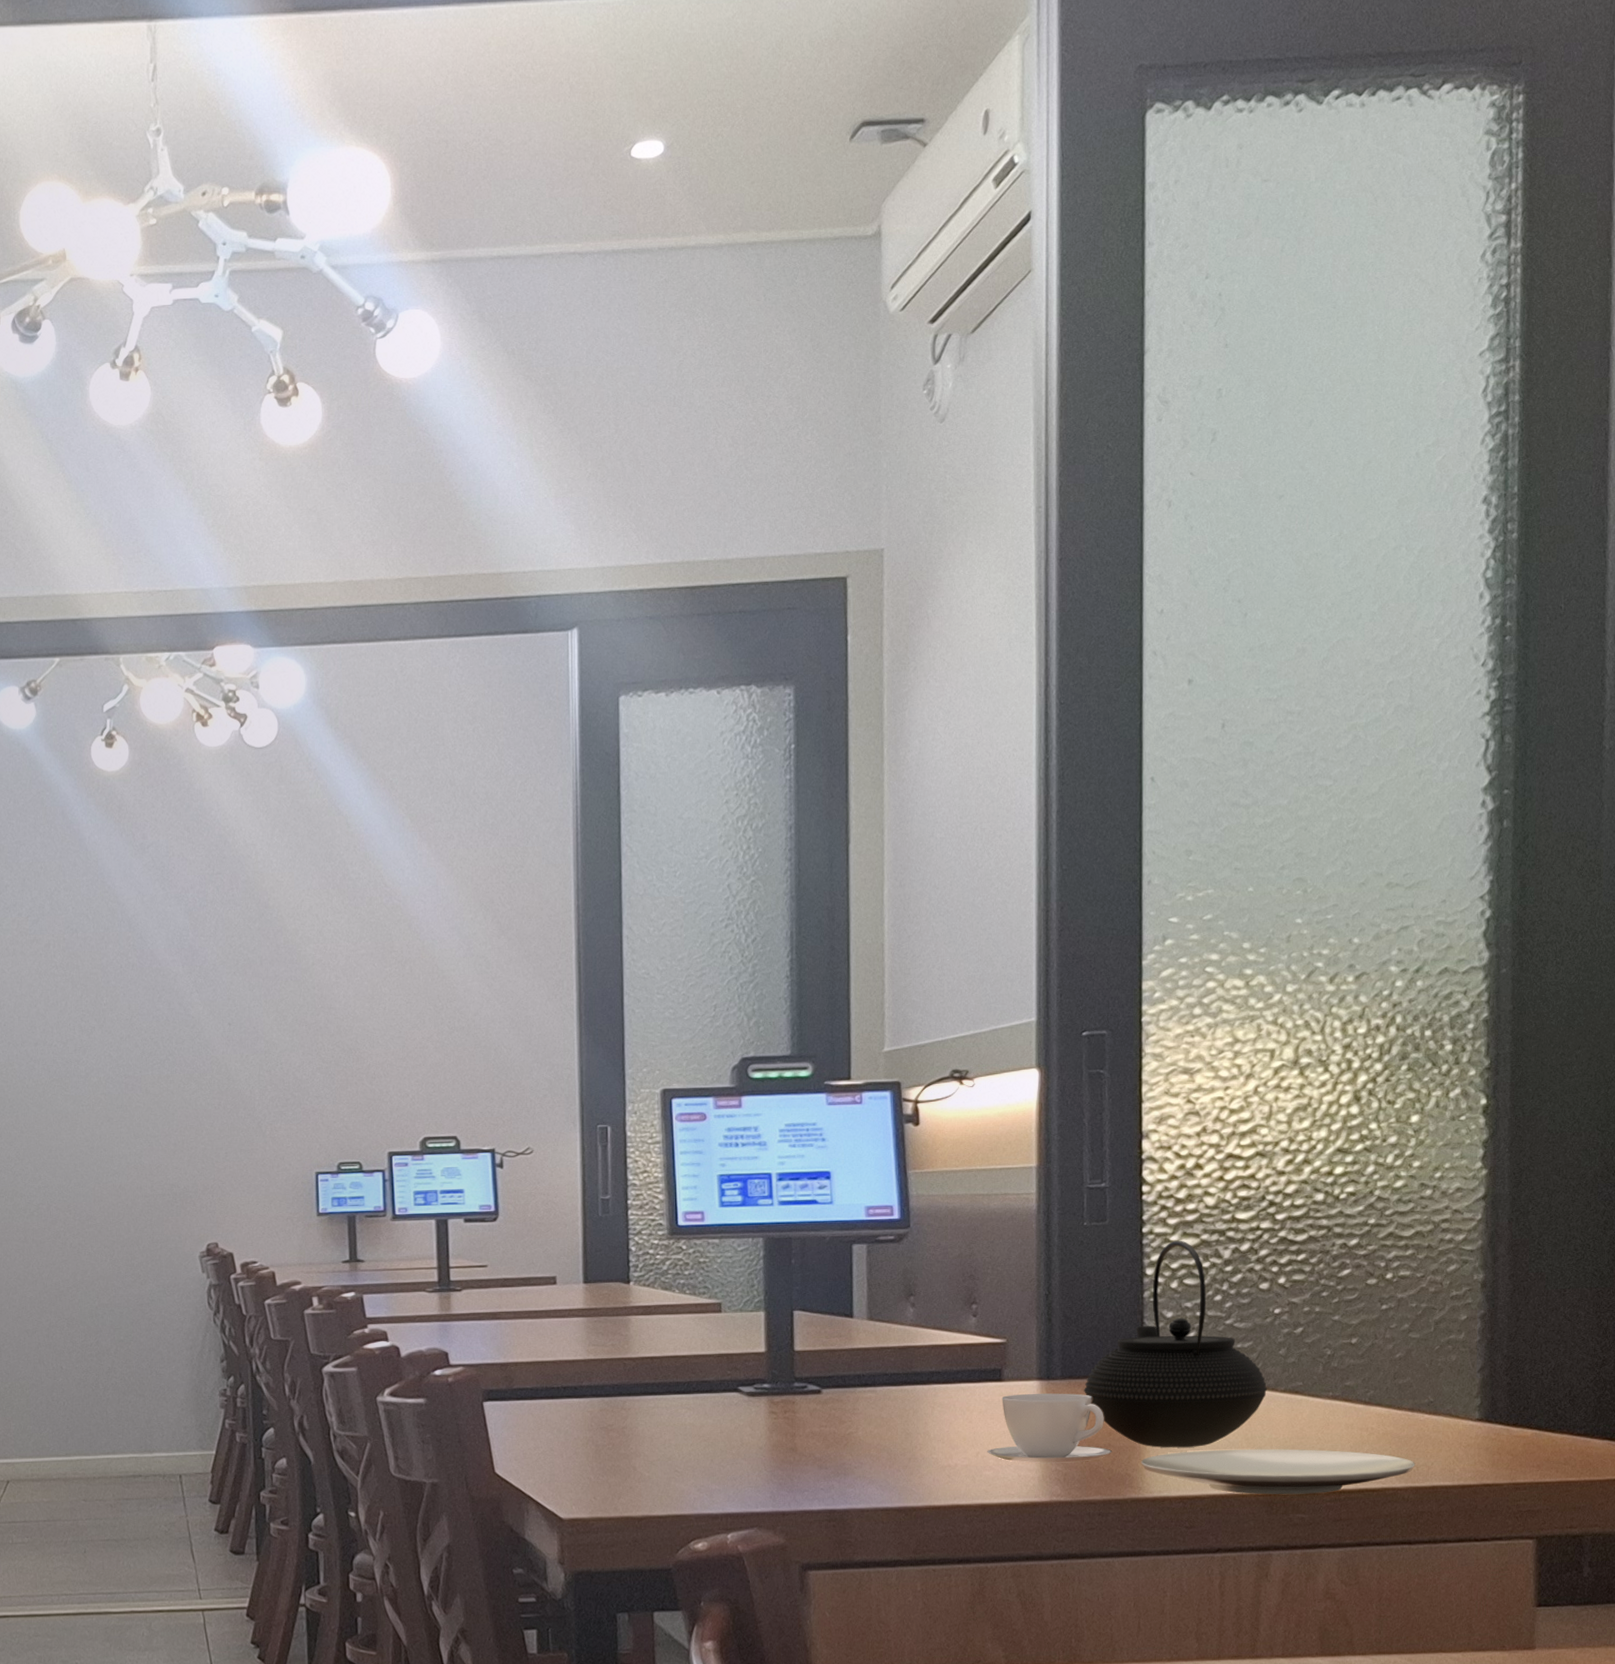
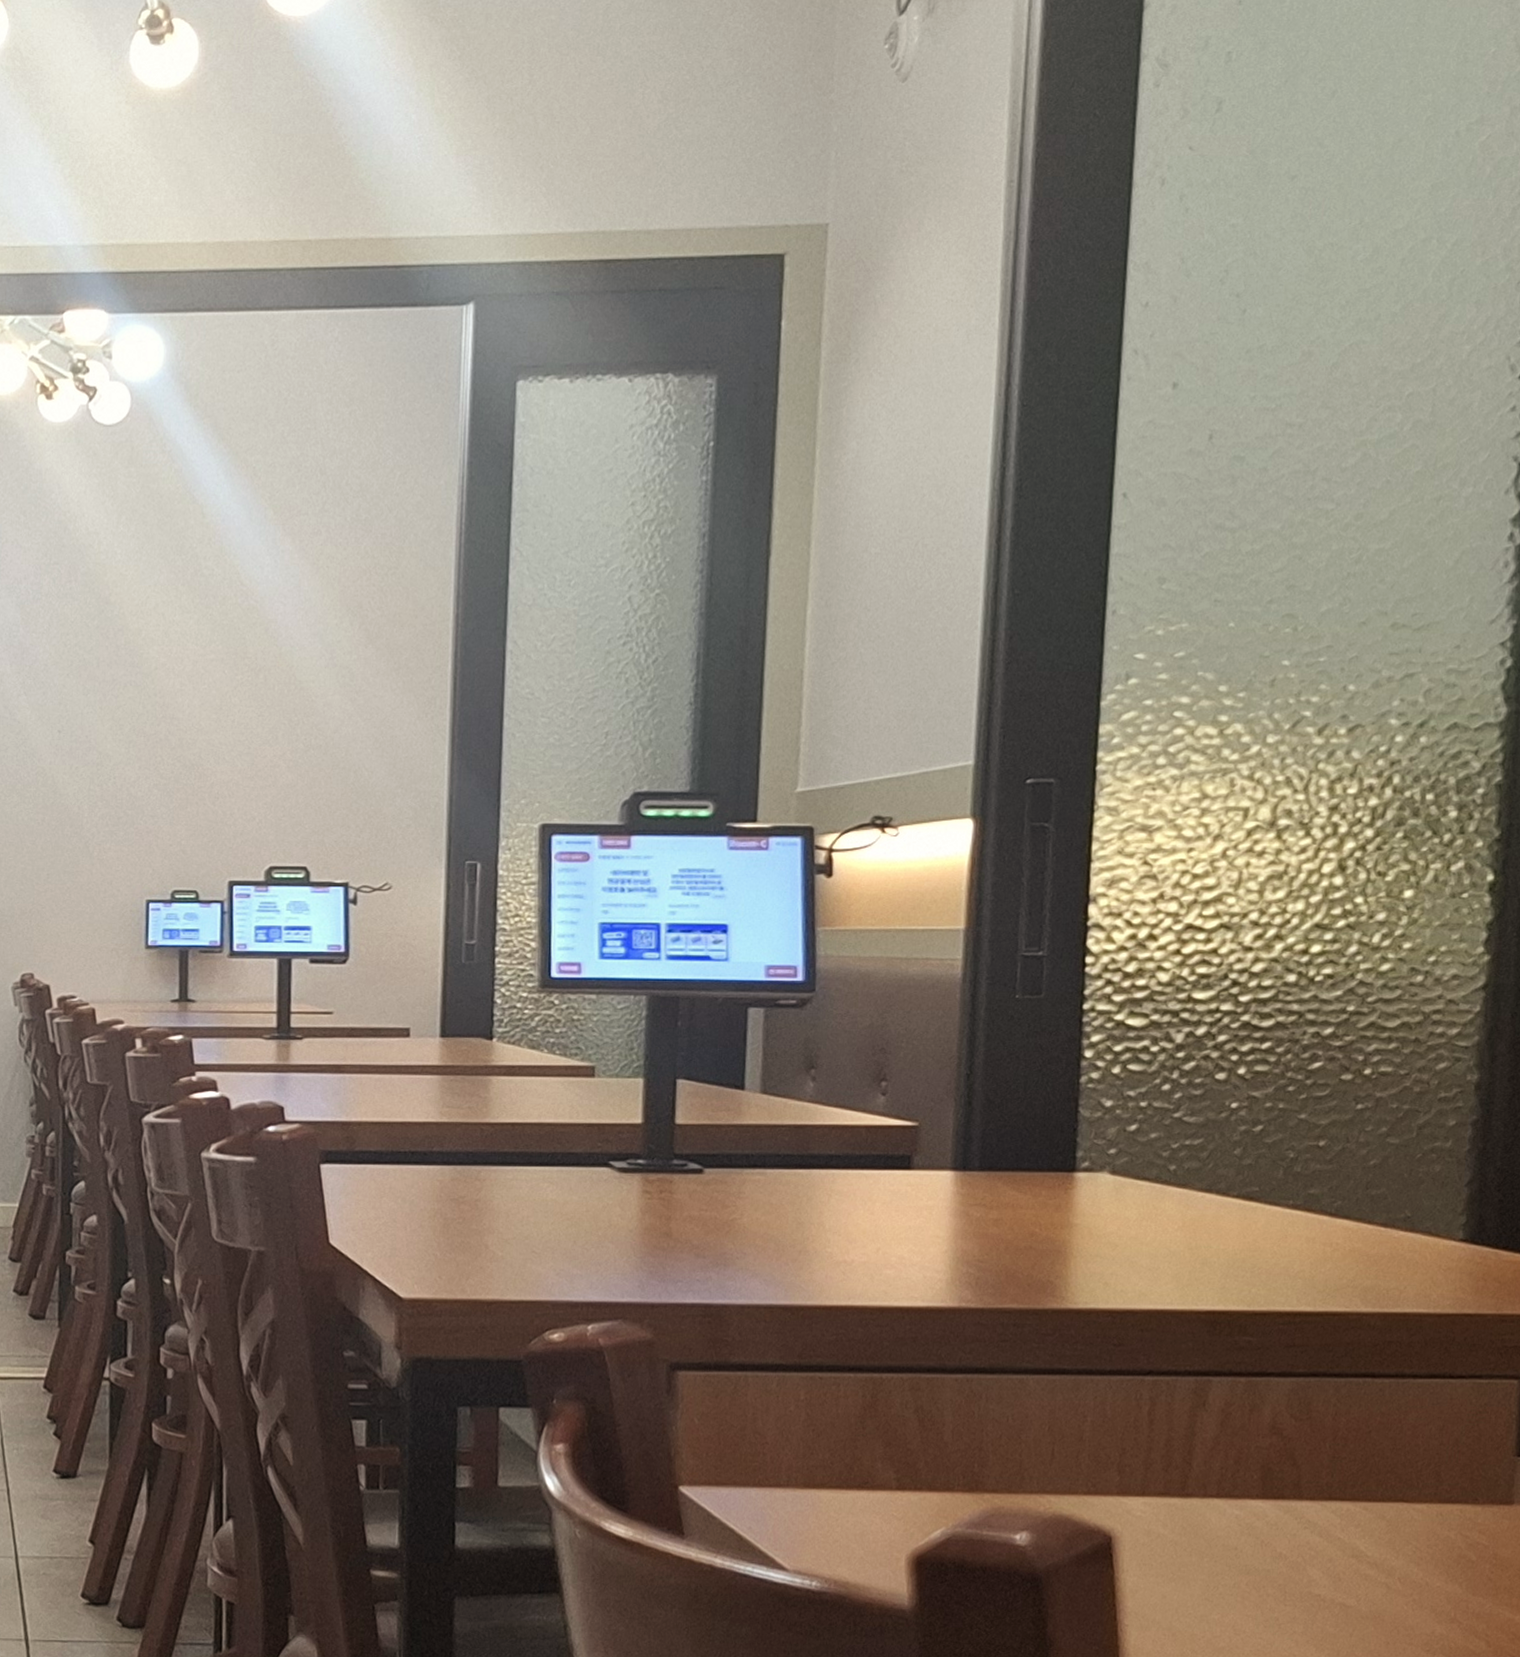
teacup: present [987,1393,1113,1464] -> none [889,1185,1034,1265]
teapot: present [1084,1240,1268,1448] -> none [1004,1020,1218,1255]
plate: present [1141,1449,1415,1495] -> none [1066,1259,1385,1315]

